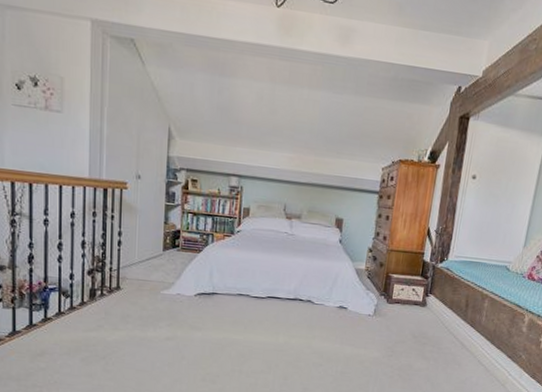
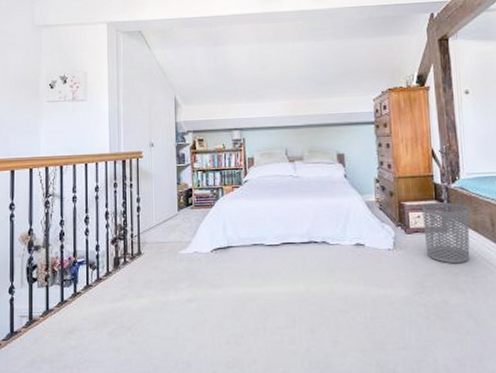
waste bin: none [402,278,449,335] -> present [422,202,470,264]

